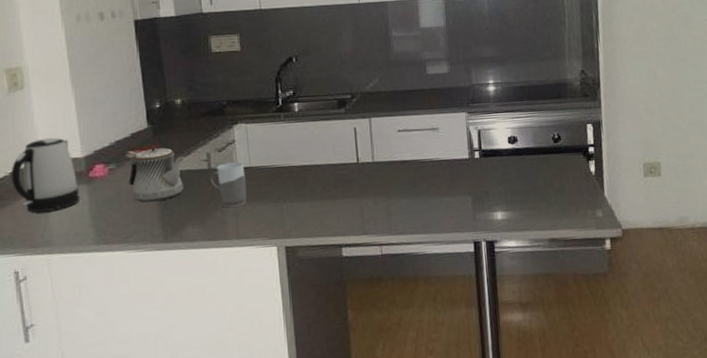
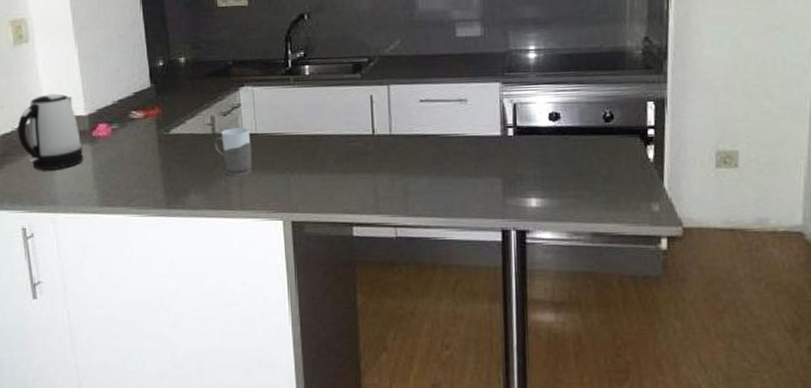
teapot: present [129,146,184,203] -> none [131,107,188,166]

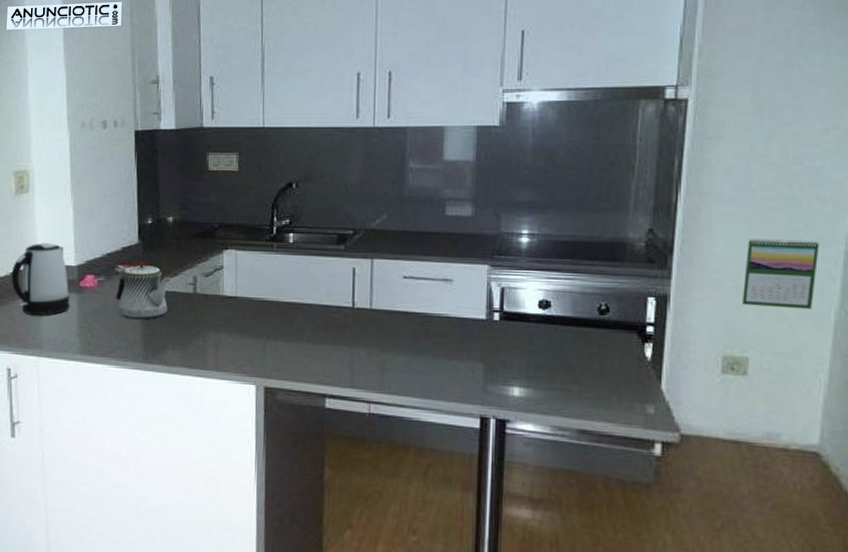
teapot: none [131,107,188,166] -> present [116,263,171,320]
mug: present [214,128,252,176] -> none [194,289,231,337]
calendar: none [730,37,794,103] -> present [743,239,820,309]

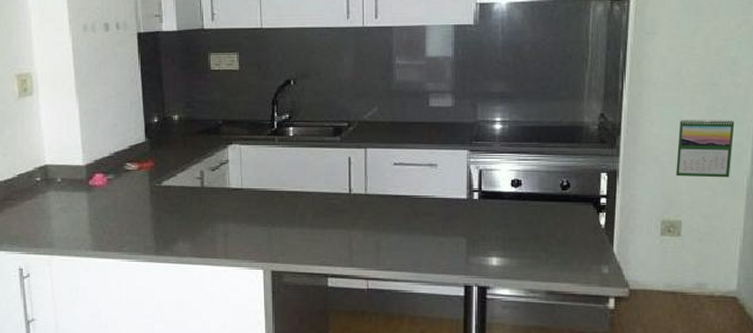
kettle: present [11,243,70,315] -> none [19,144,80,214]
teapot: present [116,263,171,320] -> none [125,160,179,215]

